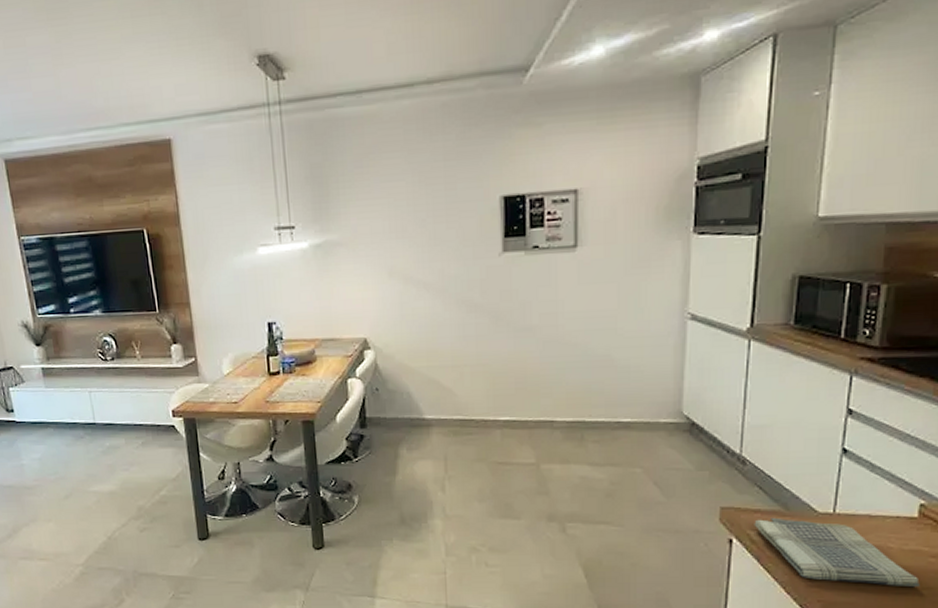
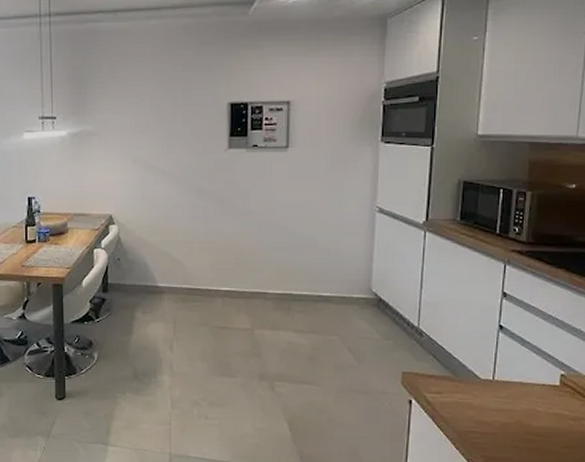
dish towel: present [754,517,920,588] -> none [429,382,562,446]

